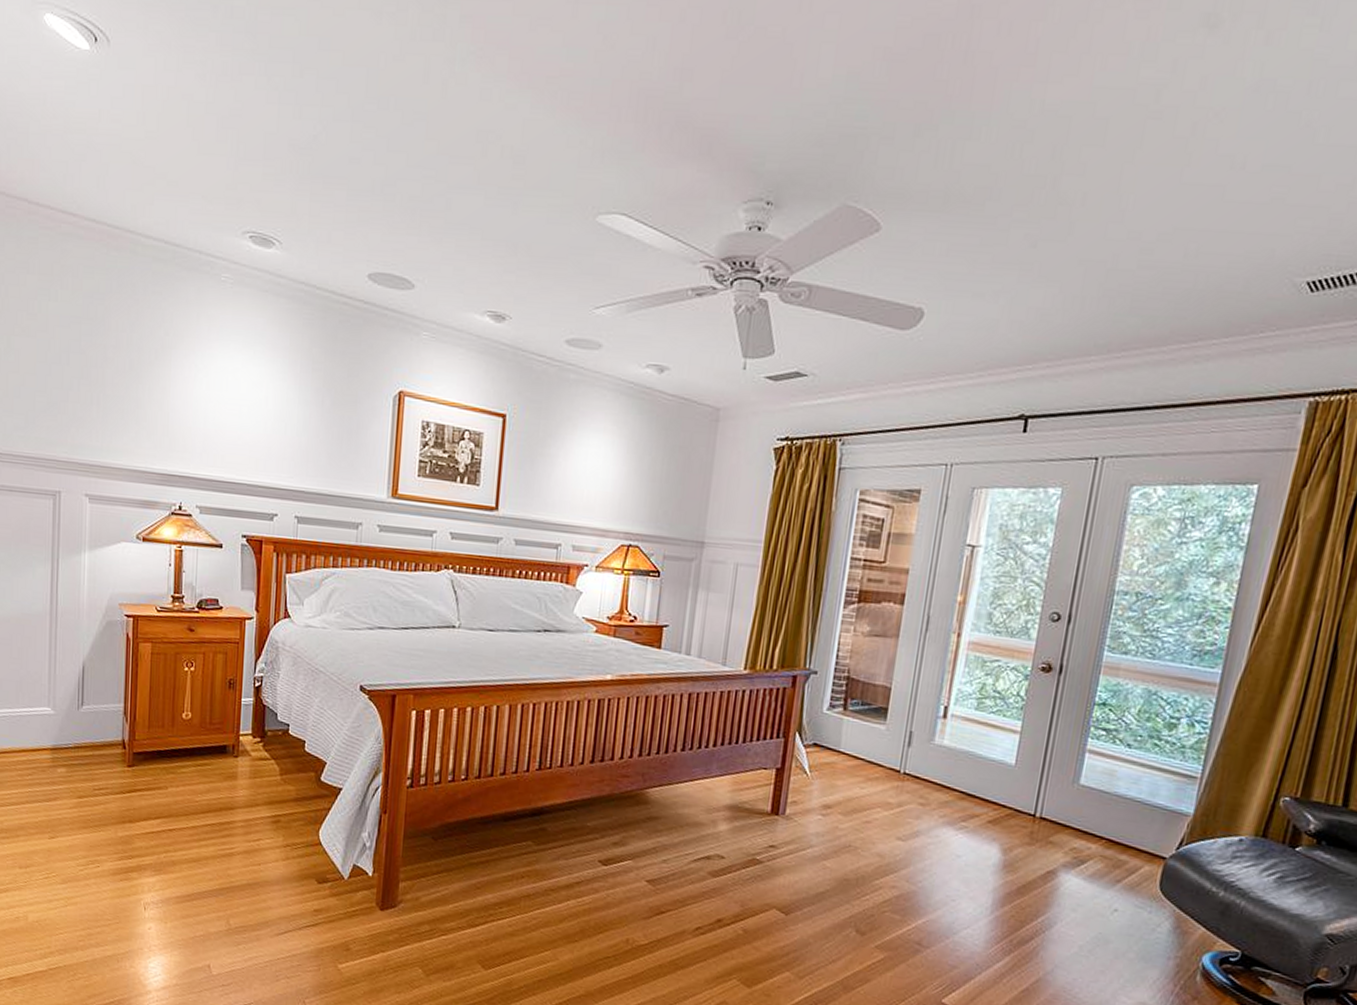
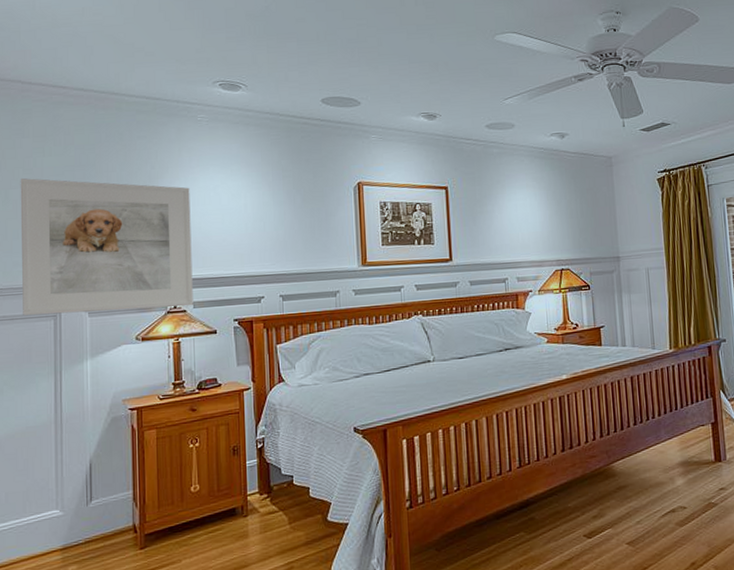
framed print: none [22,325,206,511] -> present [20,178,193,316]

